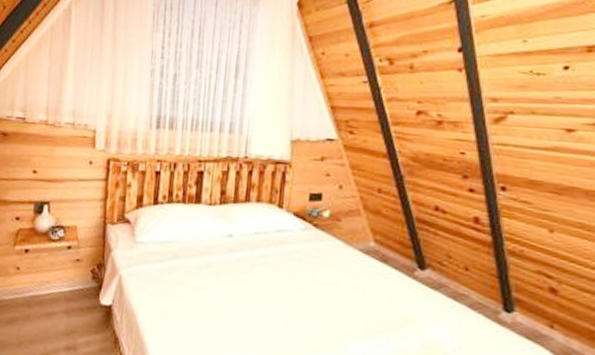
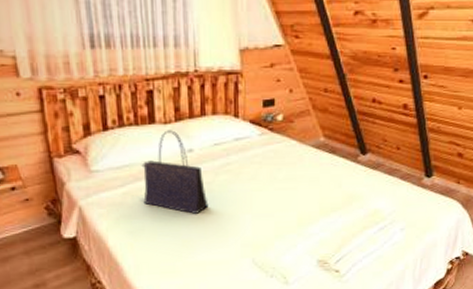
tote bag: none [178,212,241,305] -> present [141,130,209,214]

